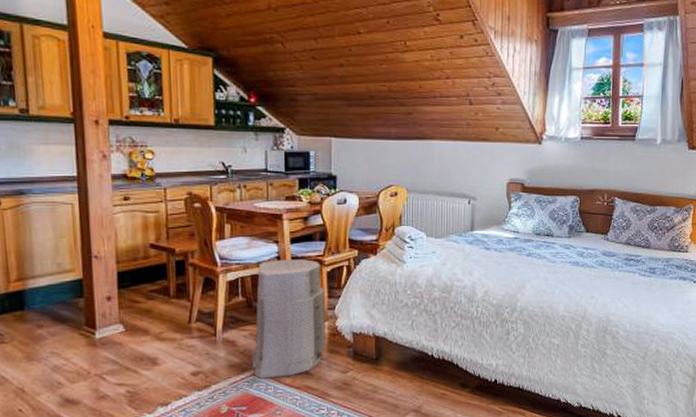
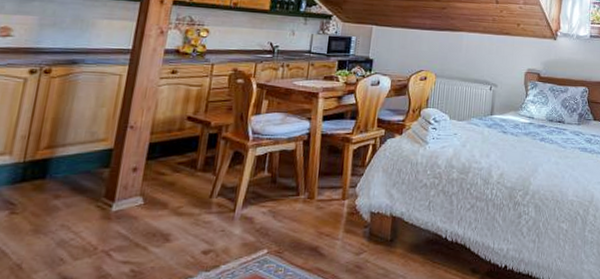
air purifier: present [251,259,325,379] -> none [265,136,349,259]

